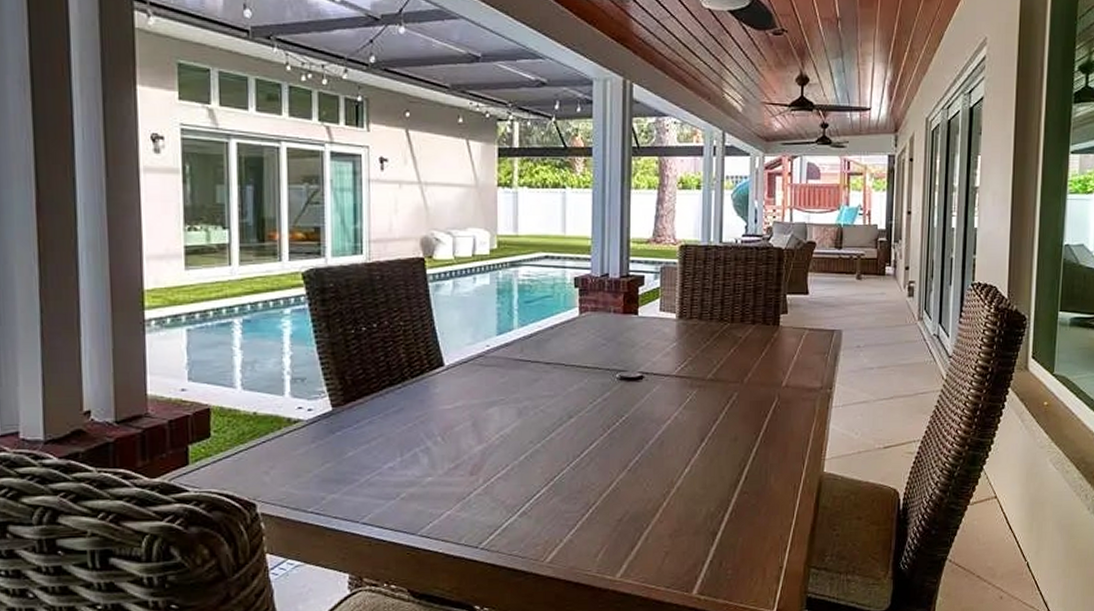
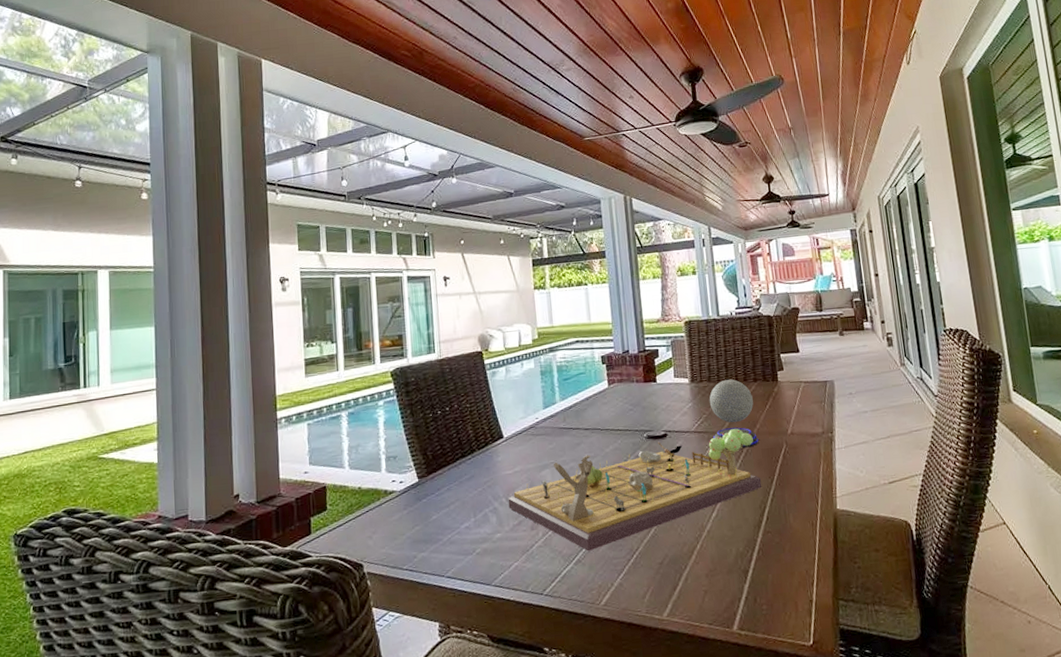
gameboard: none [444,376,745,503] -> present [508,428,762,552]
speaker: none [697,319,749,399] -> present [709,379,759,448]

